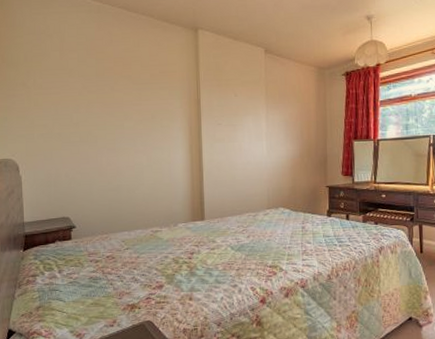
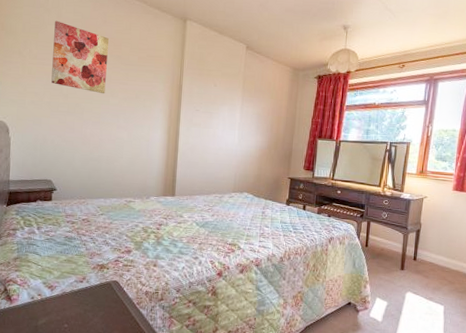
wall art: none [58,46,118,118] -> present [51,20,109,94]

